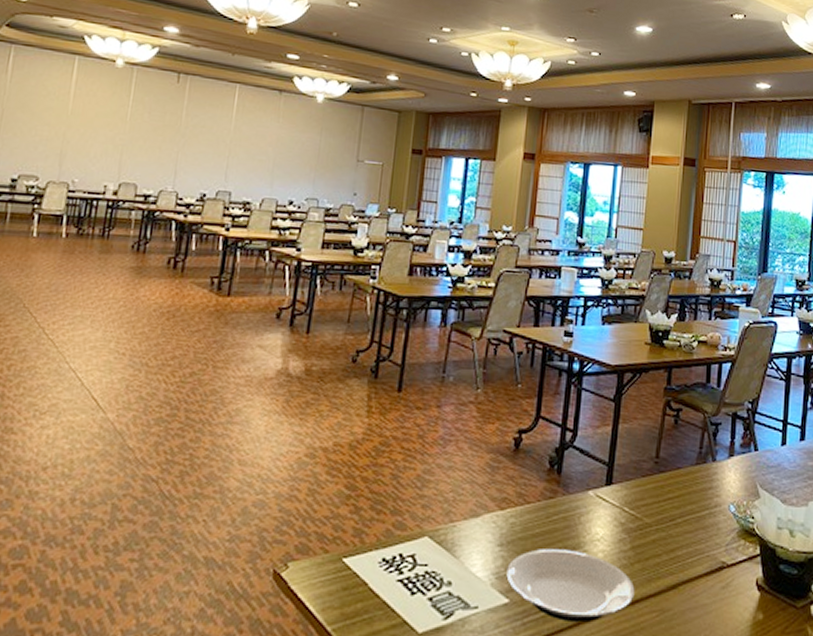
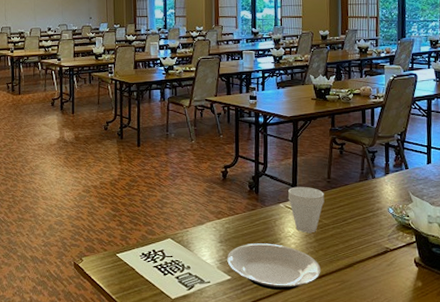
cup: none [600,466,649,536] -> present [287,186,325,233]

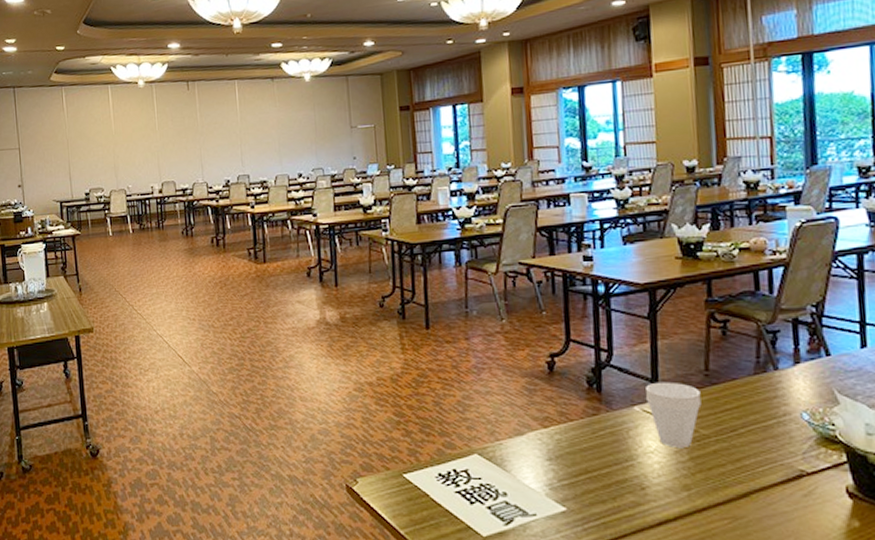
plate: present [227,243,321,291] -> none [559,462,701,529]

